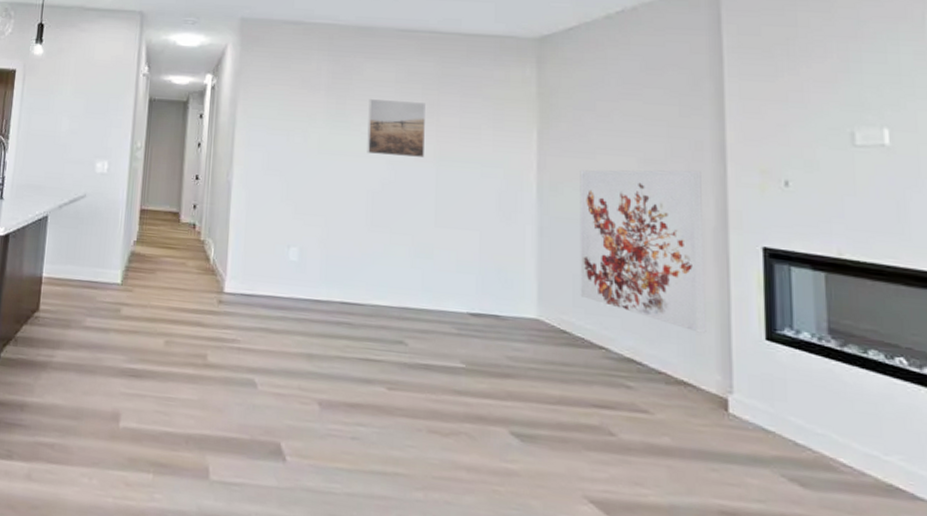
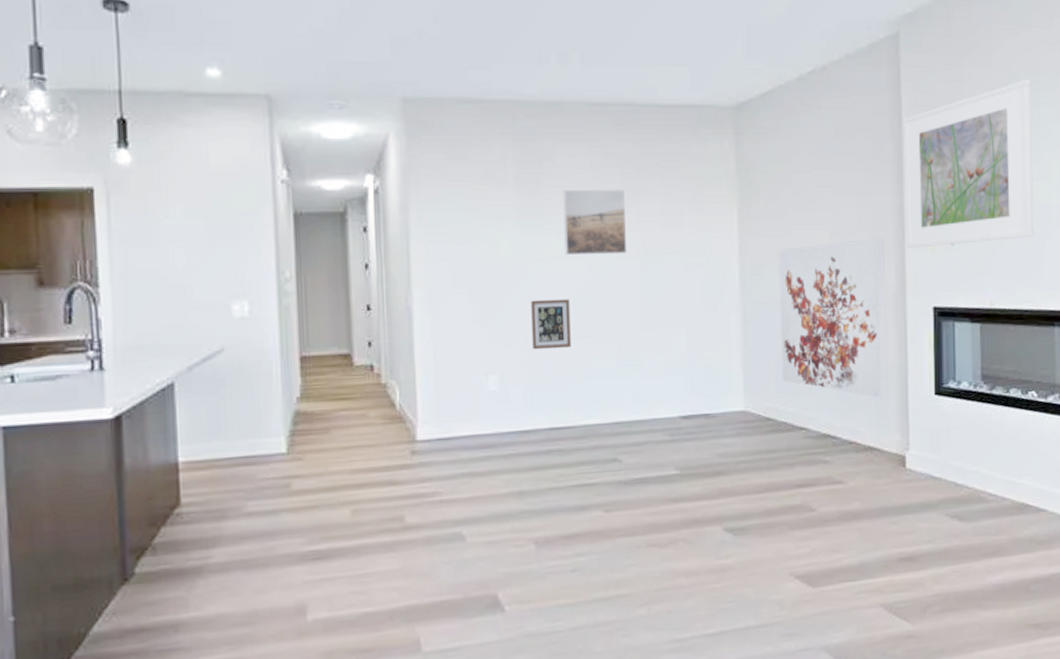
picture frame: none [331,188,368,234] -> present [531,298,571,350]
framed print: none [724,27,897,189] -> present [903,79,1034,248]

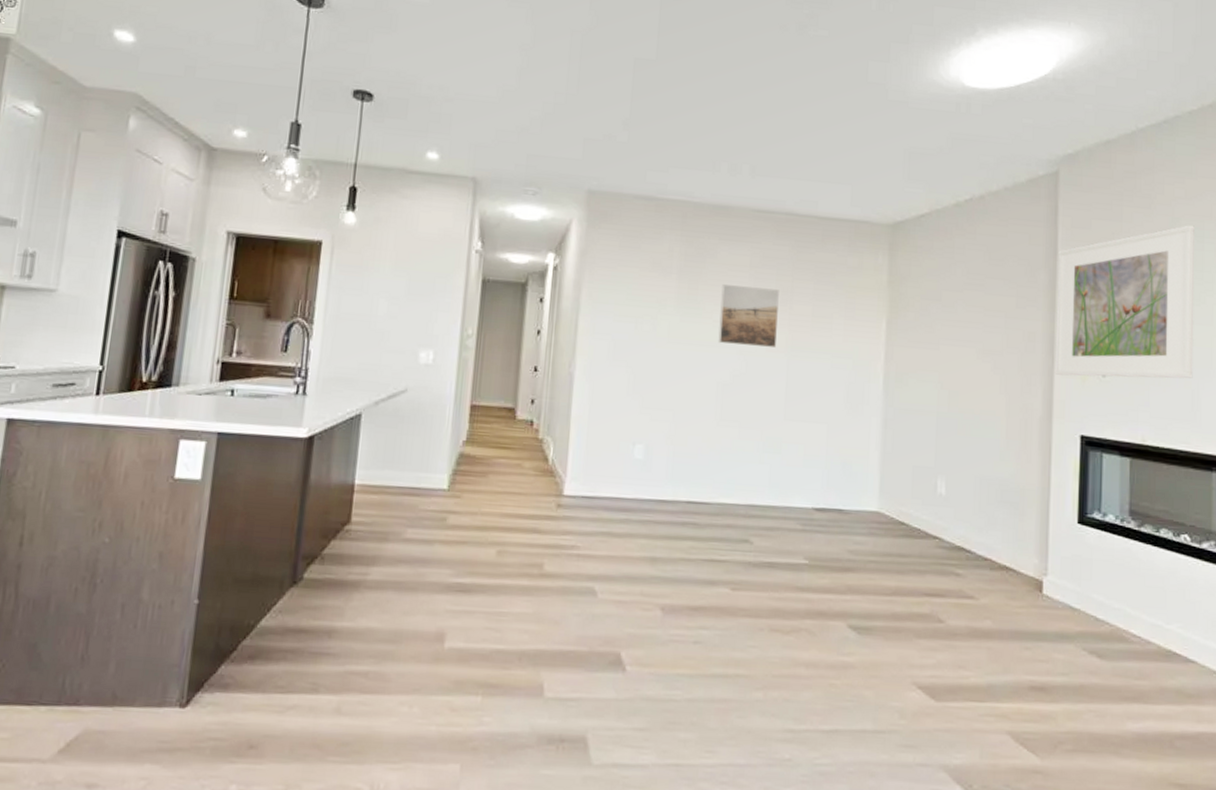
picture frame: present [531,298,571,350] -> none [679,380,718,429]
wall art: present [778,238,889,398] -> none [918,360,1032,519]

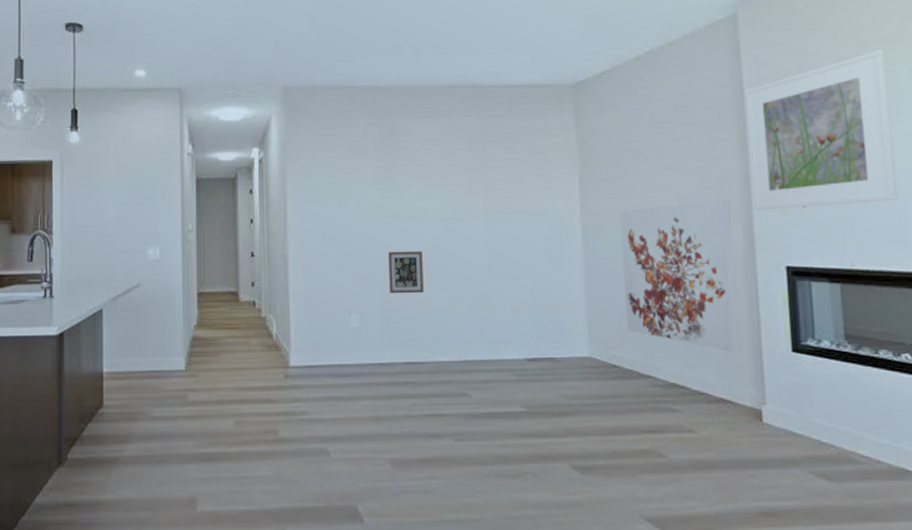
picture frame: none [679,380,718,429] -> present [388,251,424,294]
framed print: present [718,284,779,349] -> none [417,158,474,214]
wall art: none [918,360,1032,519] -> present [620,200,740,352]

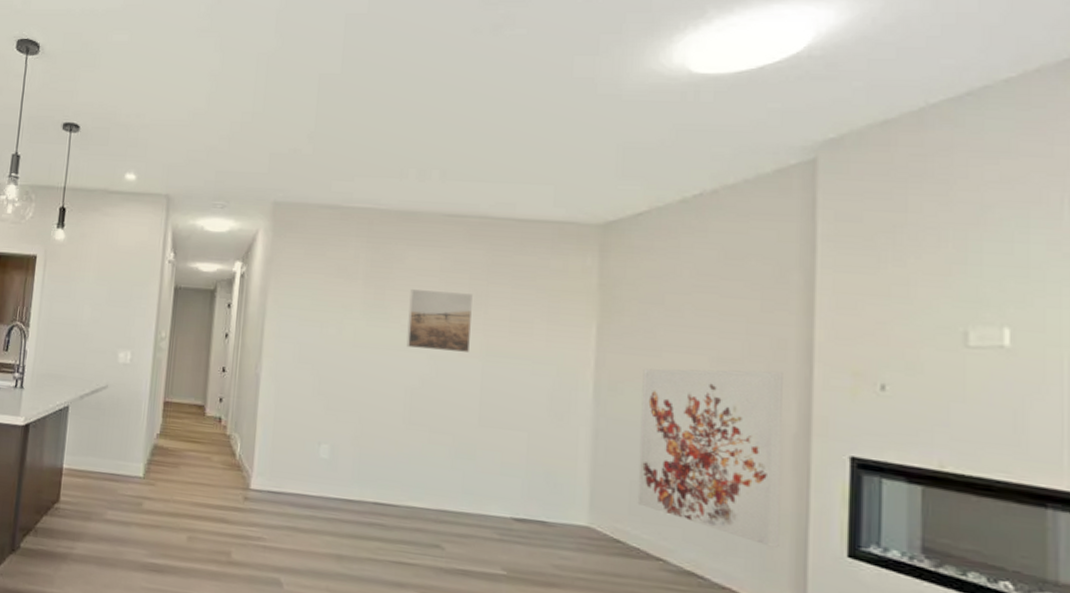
picture frame: present [388,251,424,294] -> none [365,383,406,432]
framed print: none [417,158,474,214] -> present [406,289,473,353]
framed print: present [745,49,899,210] -> none [813,213,1016,396]

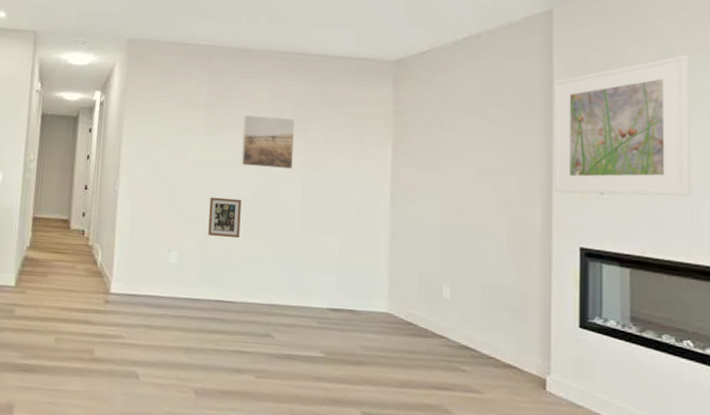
picture frame: none [365,383,406,432] -> present [208,197,242,239]
wall art: present [637,368,783,548] -> none [425,180,531,323]
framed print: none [813,213,1016,396] -> present [553,55,692,197]

